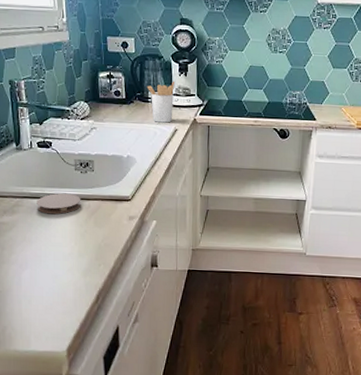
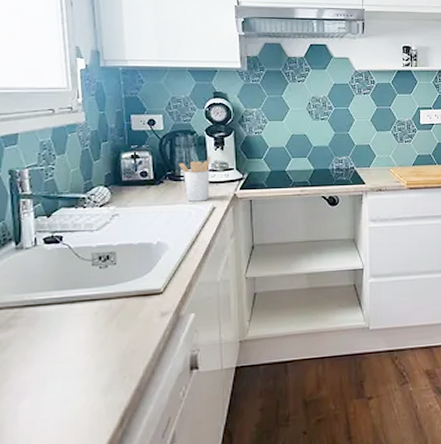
coaster: present [37,193,81,215] -> none [41,294,100,323]

